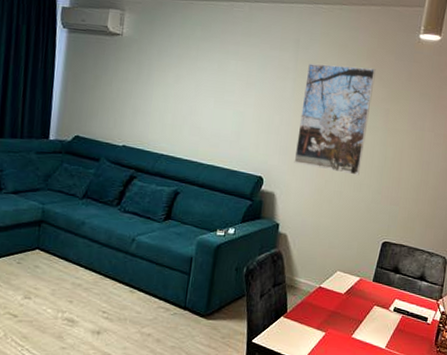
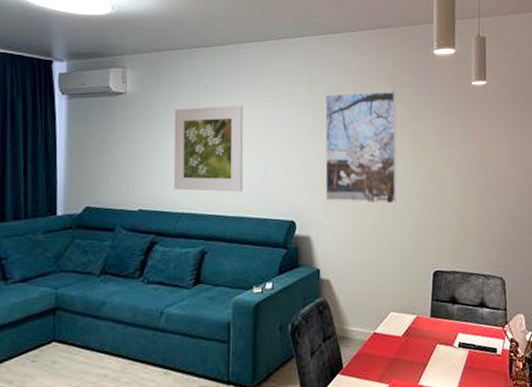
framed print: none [157,56,229,143] -> present [174,106,244,192]

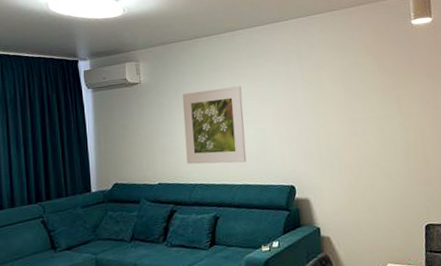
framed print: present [325,91,397,204] -> none [314,61,386,167]

